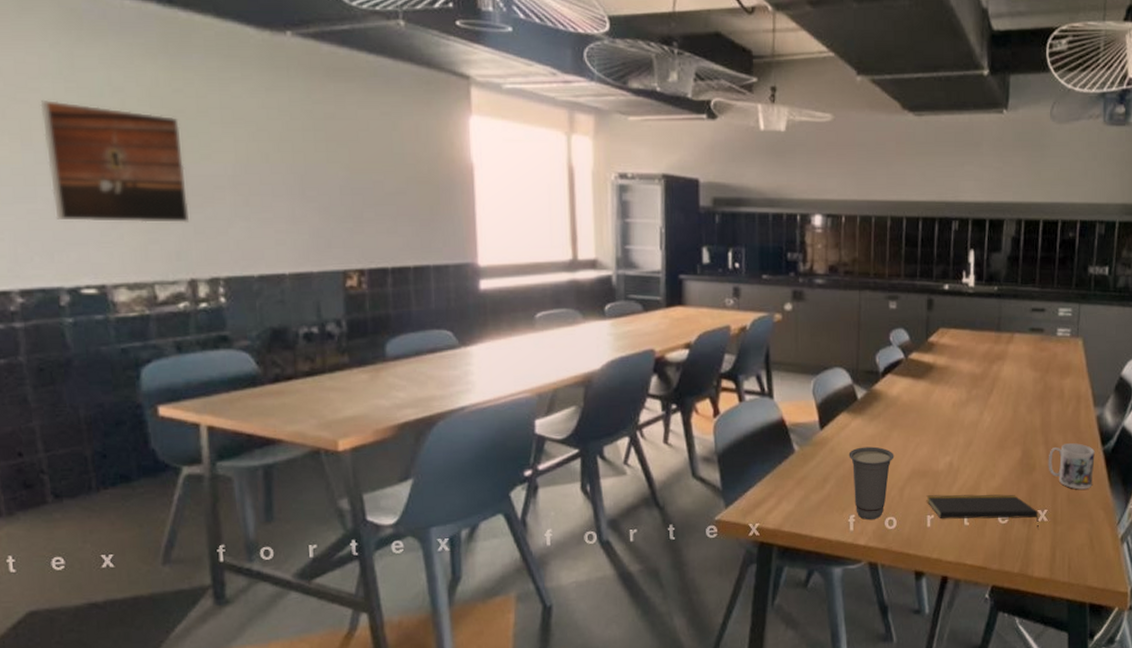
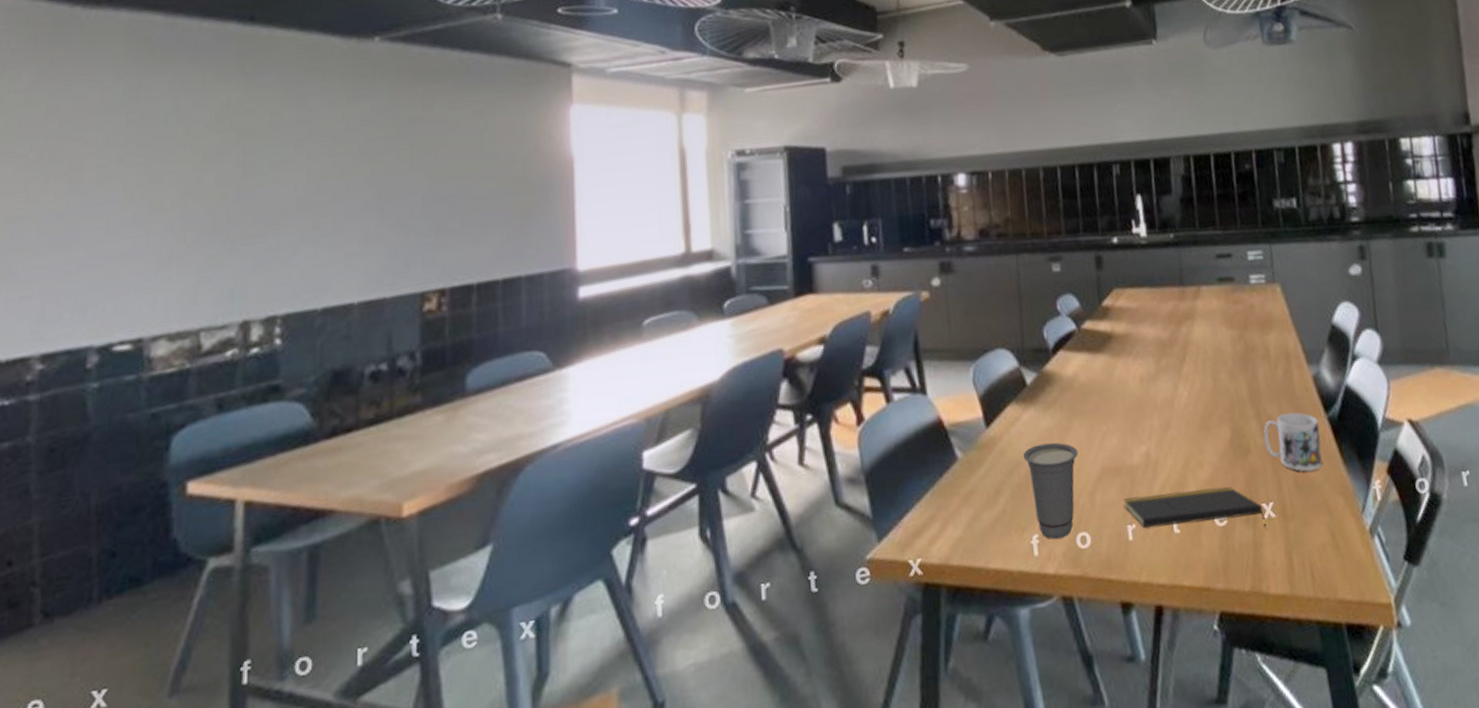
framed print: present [40,99,189,223] -> none [95,134,250,267]

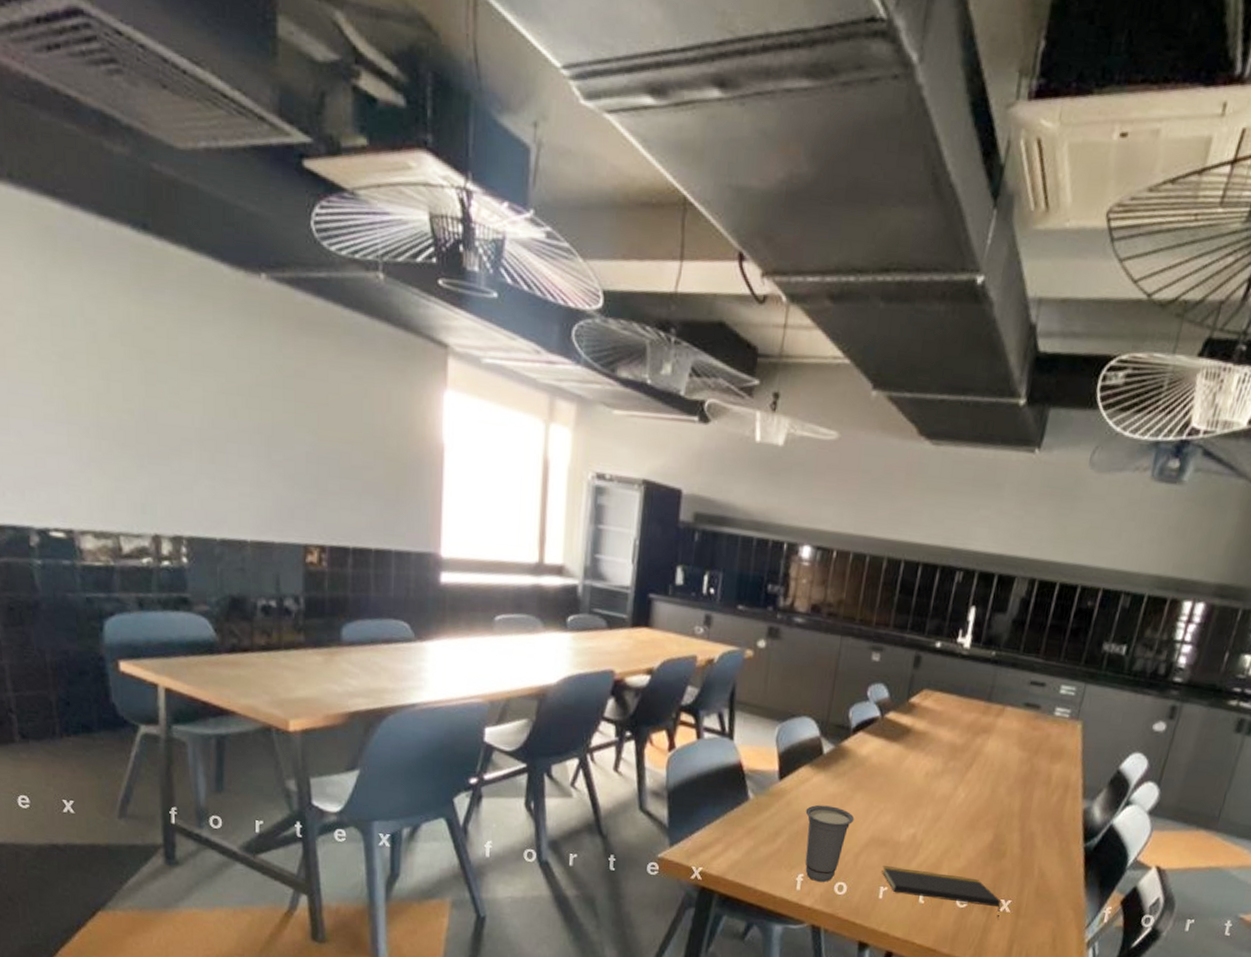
mug: present [1263,412,1323,472] -> none [1020,834,1075,886]

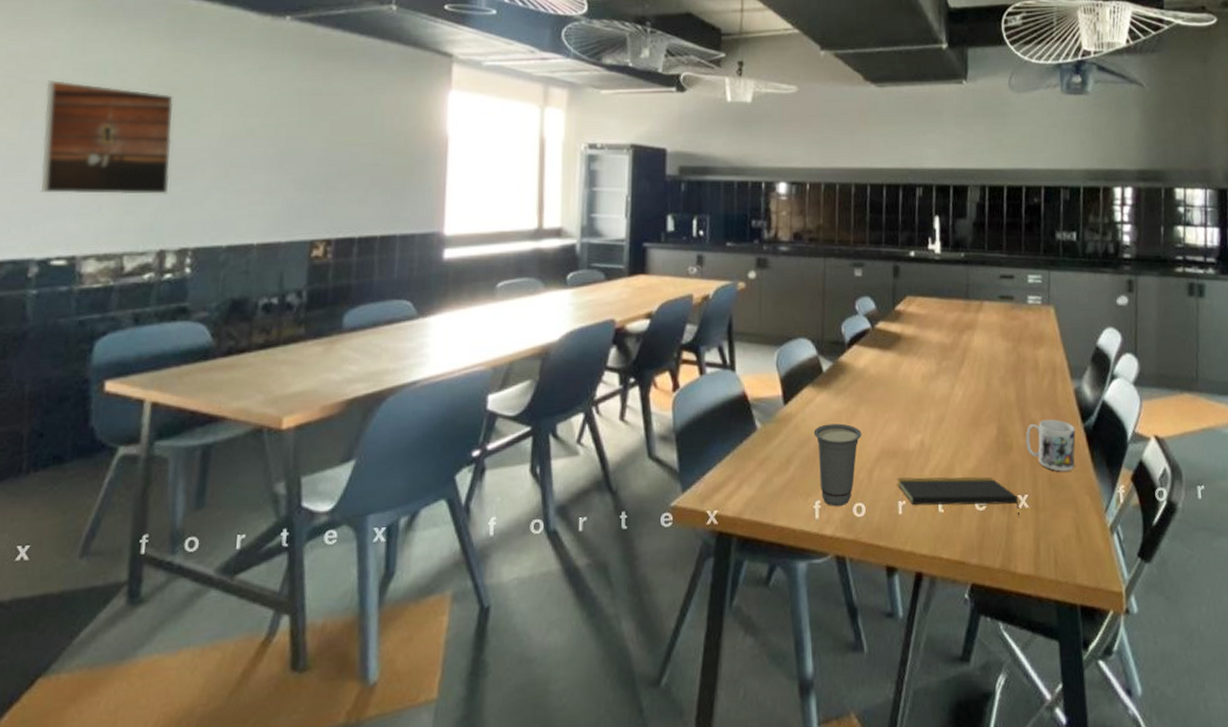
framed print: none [14,324,156,474] -> present [40,79,174,195]
mug: none [1020,834,1075,886] -> present [1025,419,1076,472]

